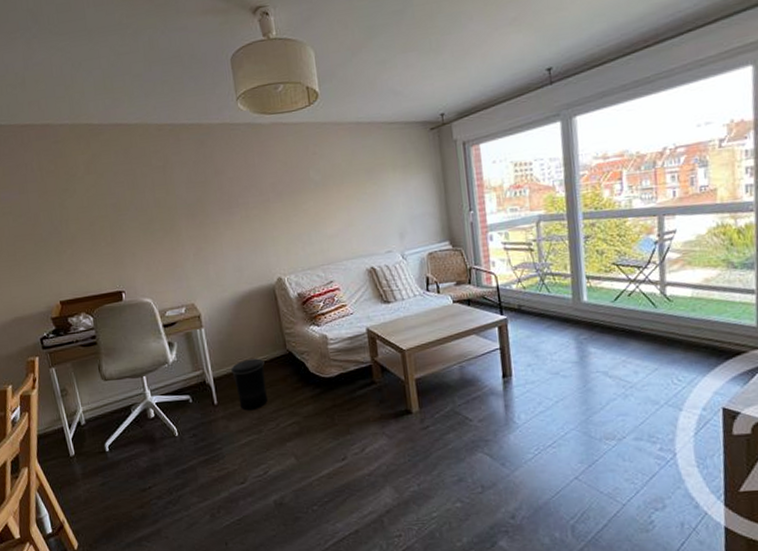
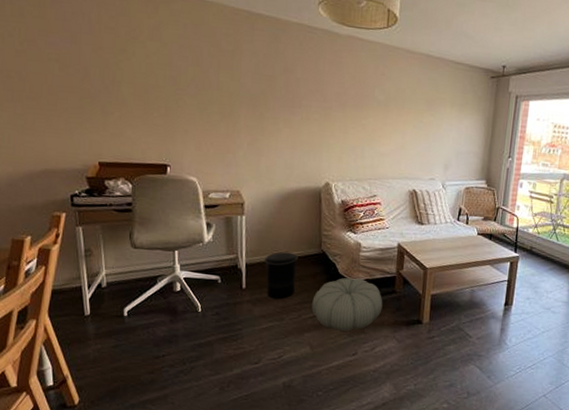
pouf: none [288,373,364,435] -> present [312,278,383,331]

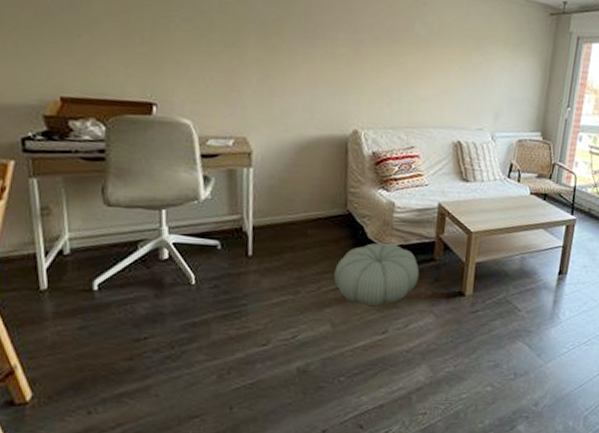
waste bin: present [264,252,298,300] -> none [275,212,318,269]

